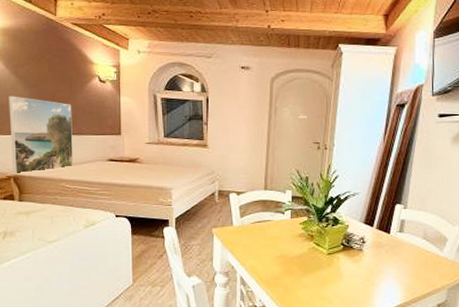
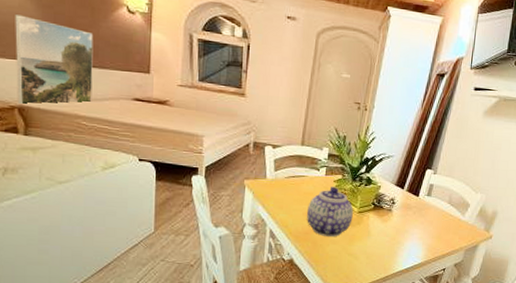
teapot: none [276,229,322,281] -> present [307,187,353,236]

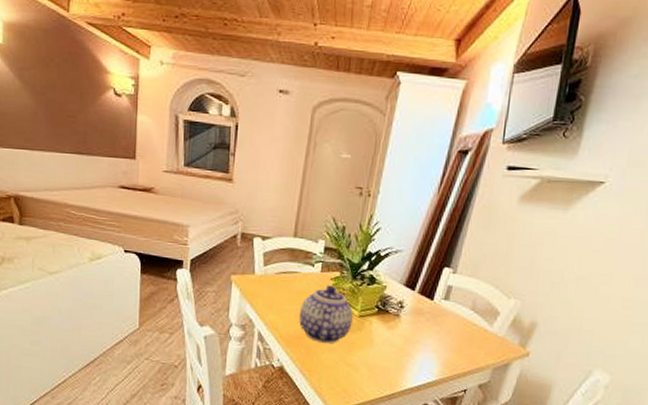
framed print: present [15,15,94,104] -> none [11,103,82,193]

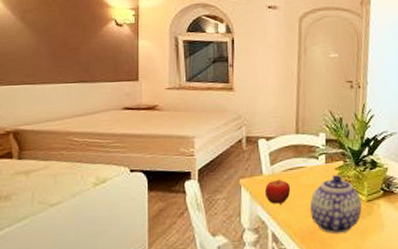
fruit: none [256,281,282,305] -> present [265,179,291,204]

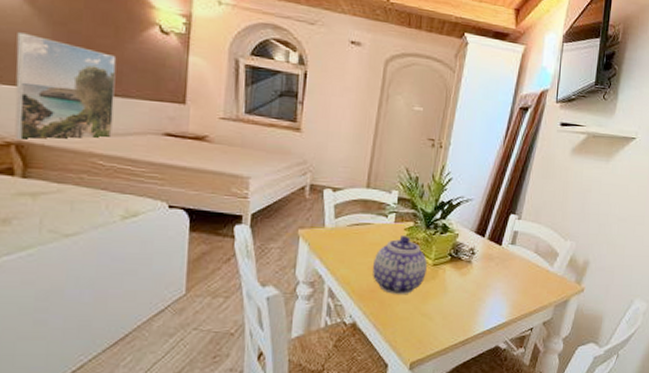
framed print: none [12,43,84,128] -> present [14,32,117,139]
fruit: present [265,179,291,204] -> none [326,233,355,259]

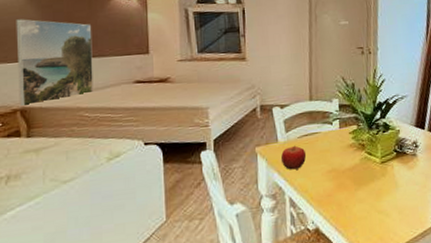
fruit: none [326,233,355,259] -> present [281,145,307,170]
teapot: present [373,236,427,294] -> none [326,139,376,196]

